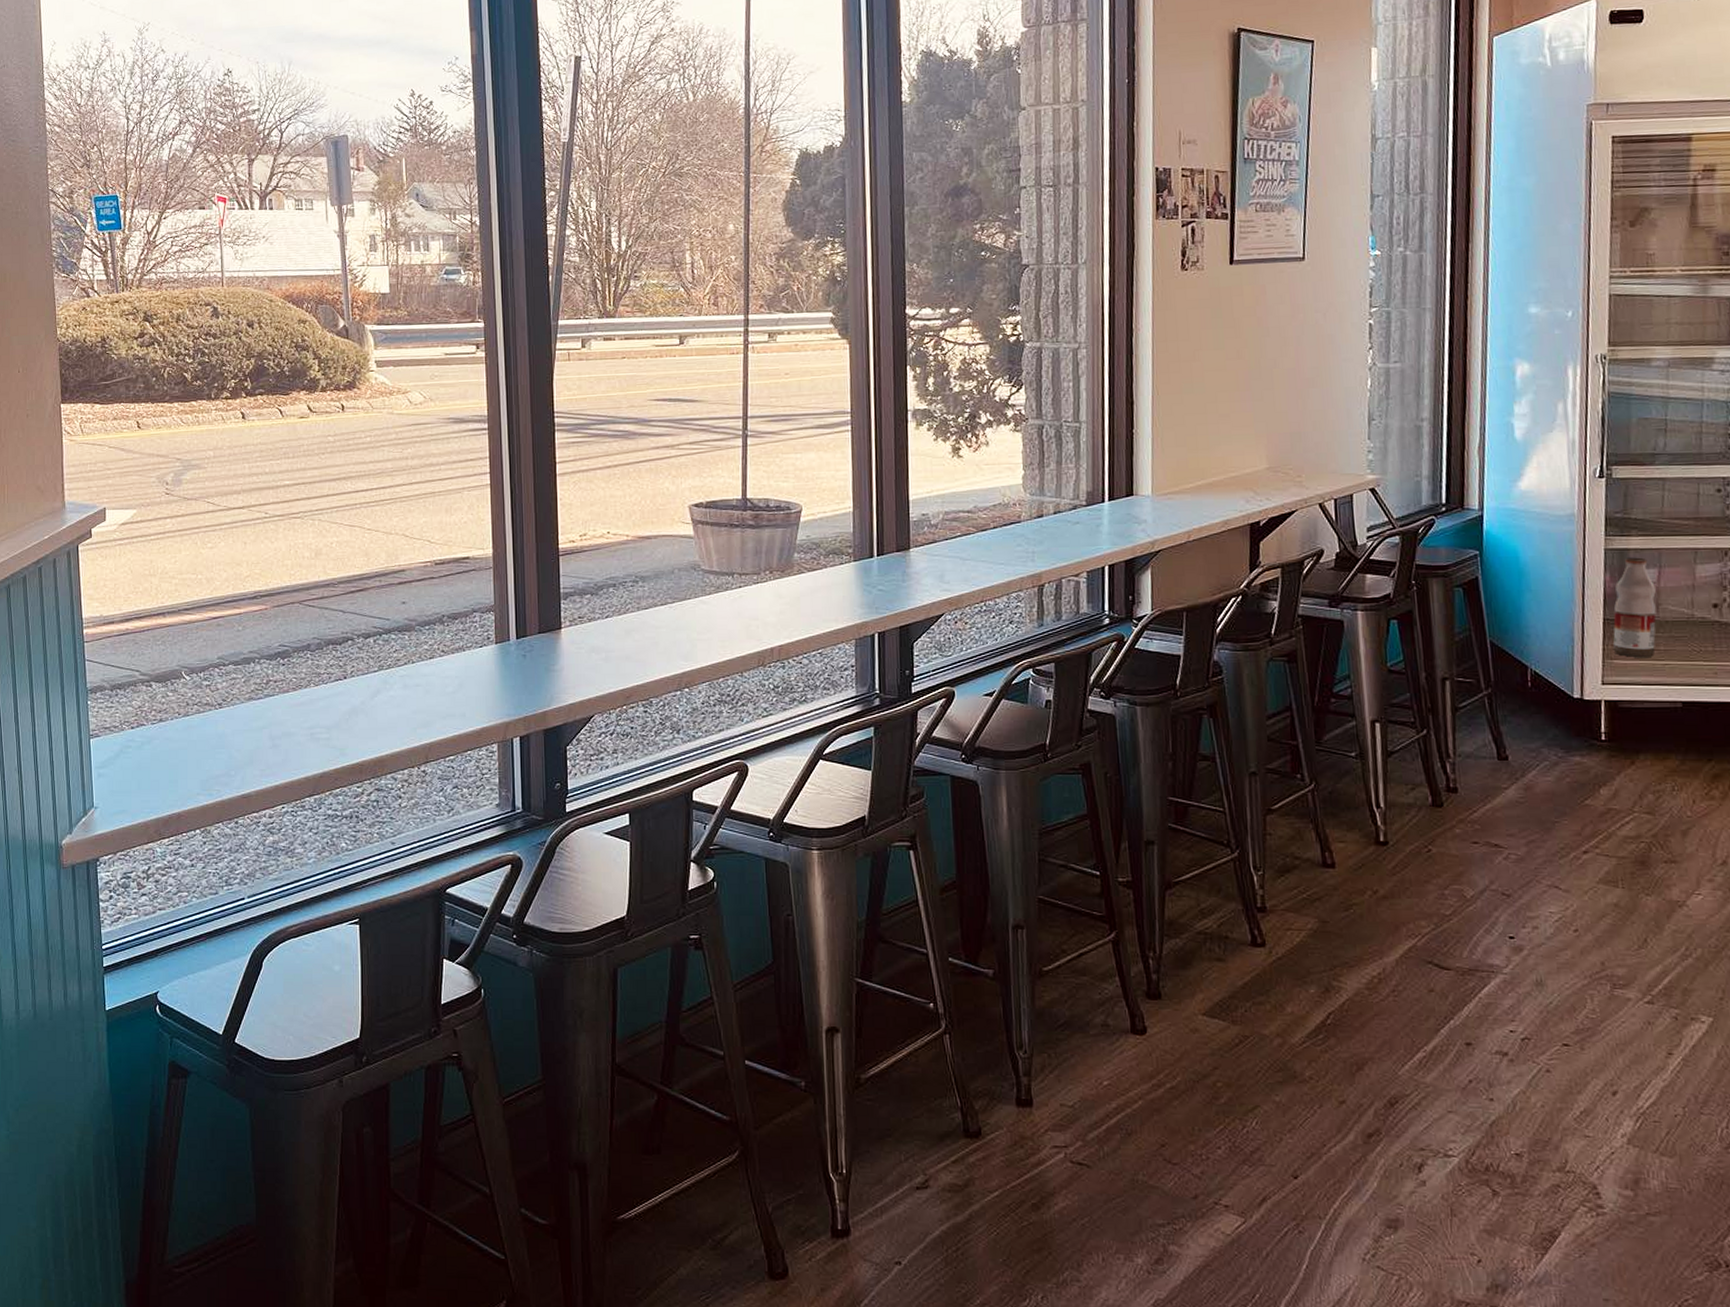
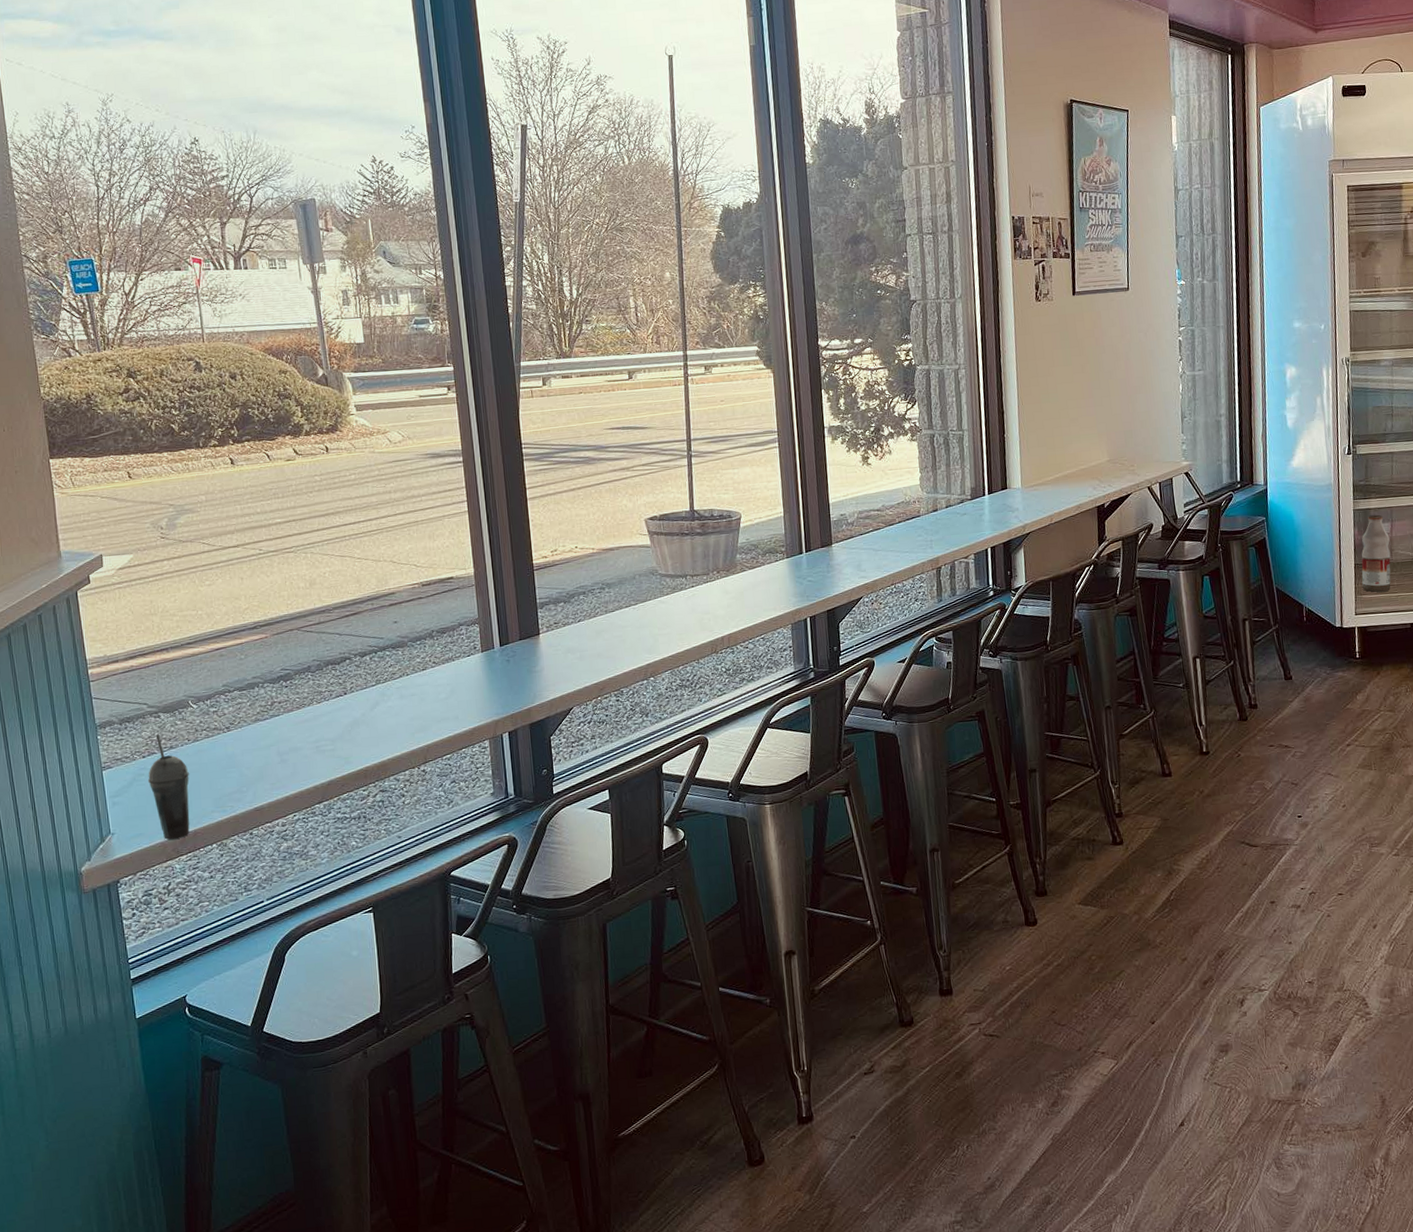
beverage cup: none [135,705,178,820] -> present [148,734,190,840]

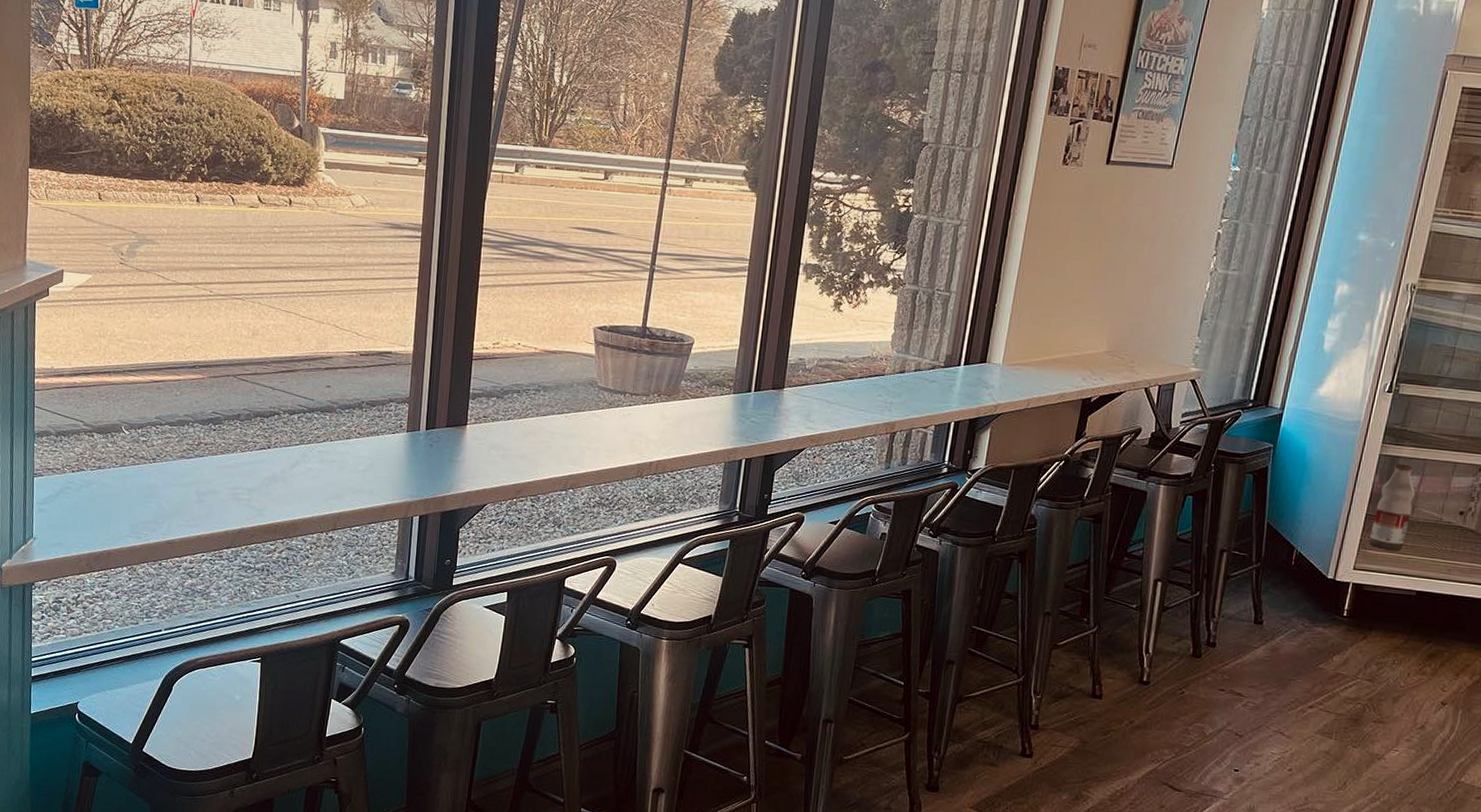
beverage cup: present [148,734,190,840] -> none [74,452,113,555]

